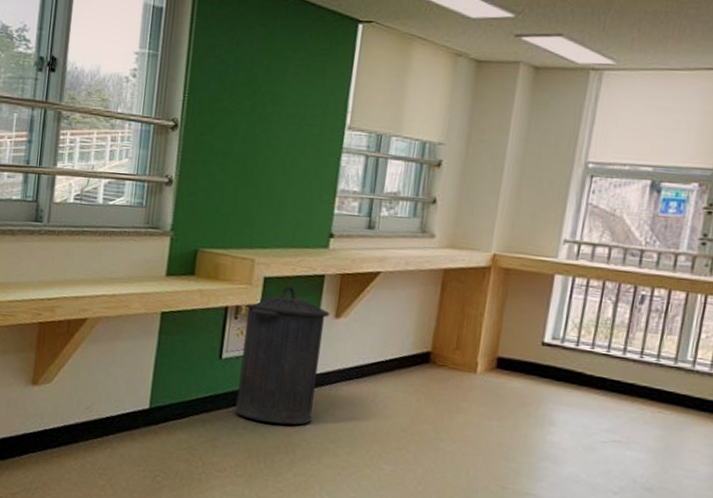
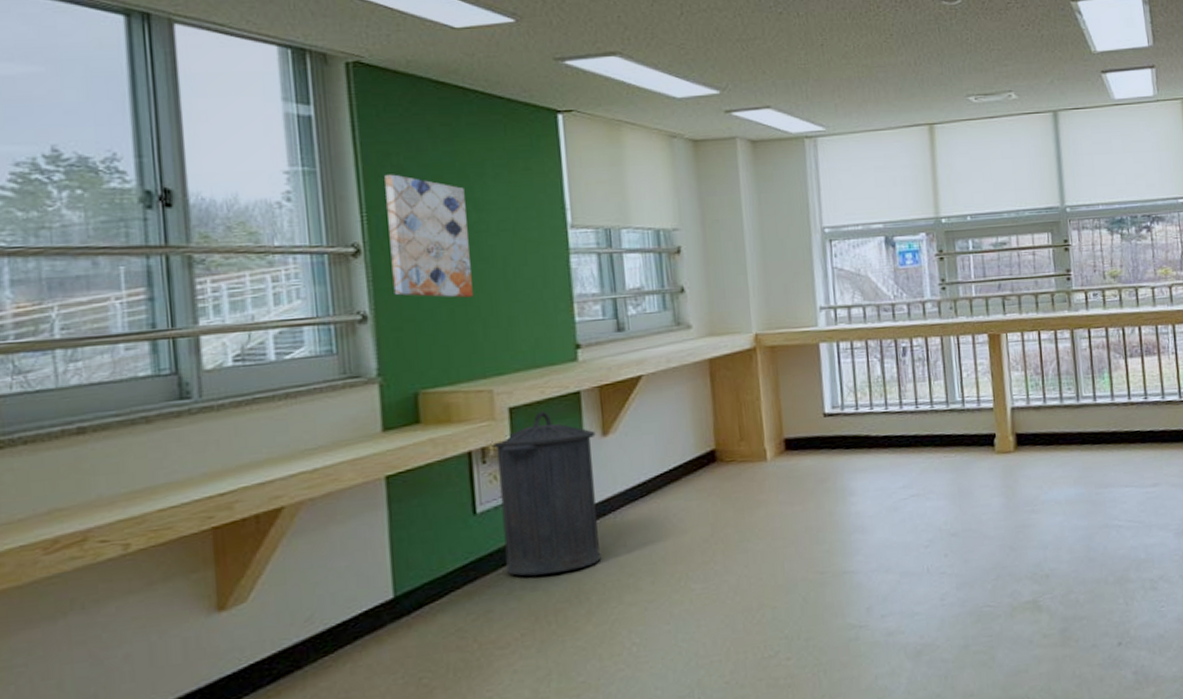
wall art: none [196,63,267,178] -> present [384,174,473,298]

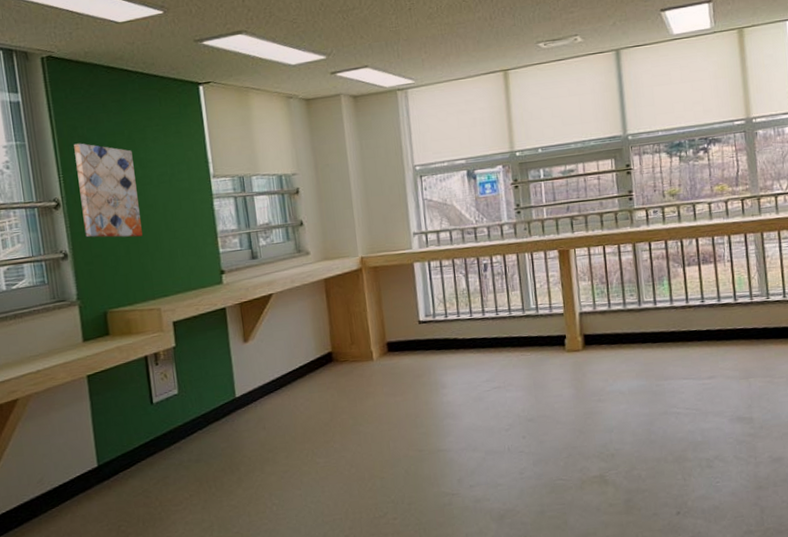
trash can: present [490,411,602,576] -> none [160,323,247,451]

